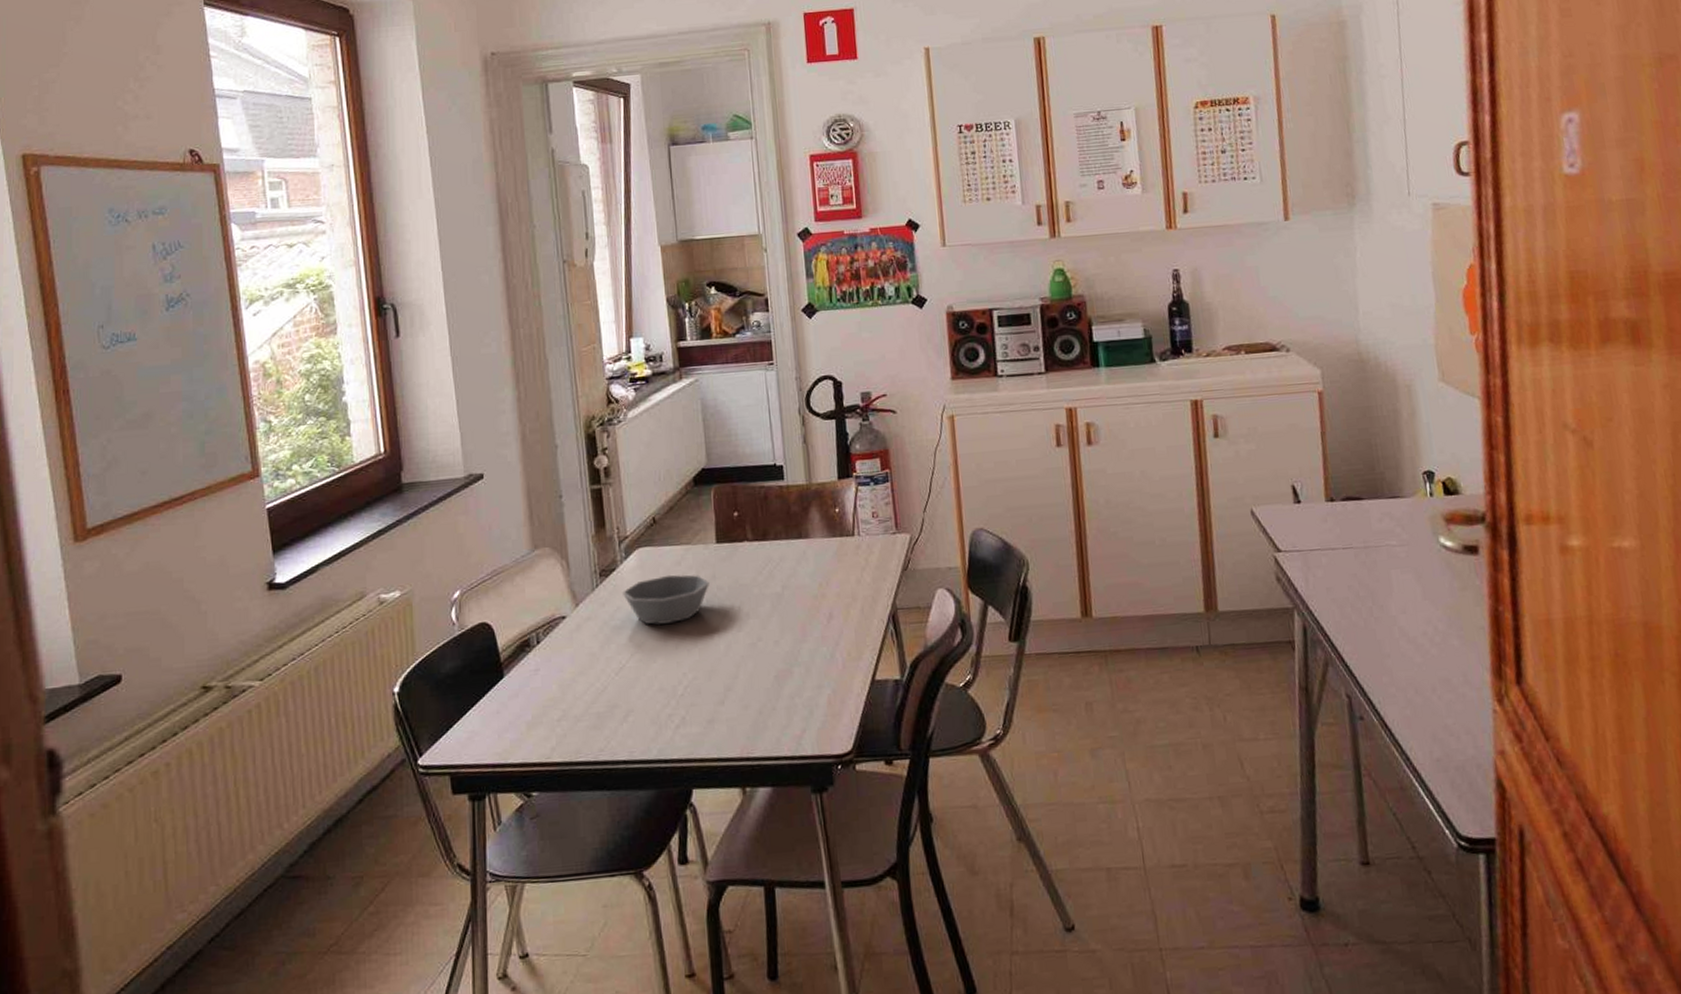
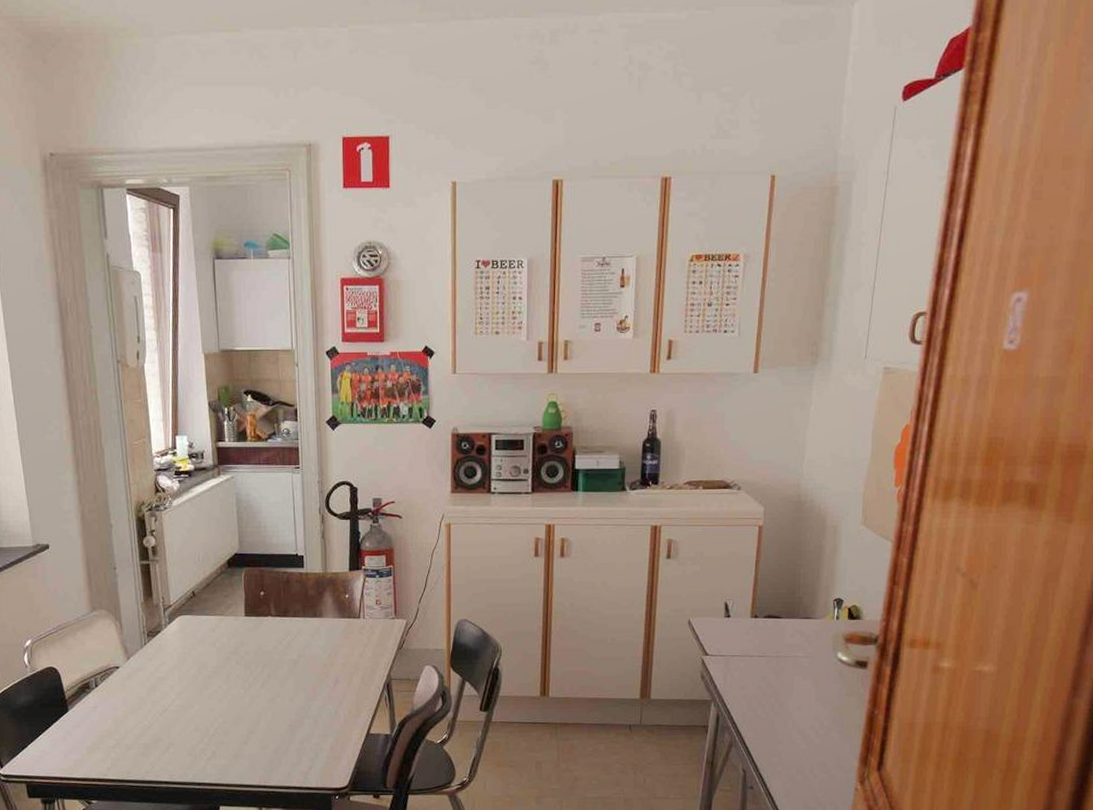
bowl: present [621,574,709,625] -> none [165,639,238,679]

